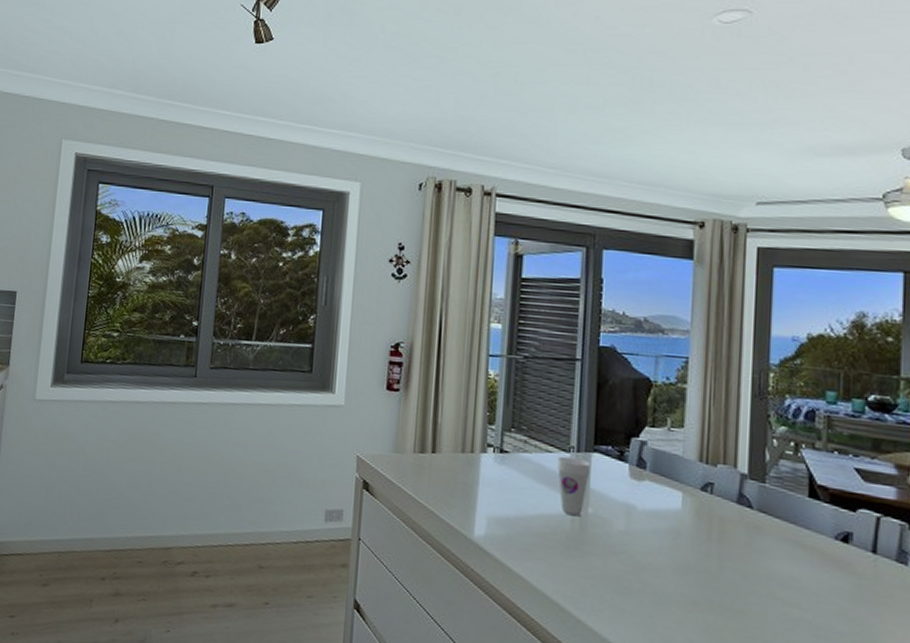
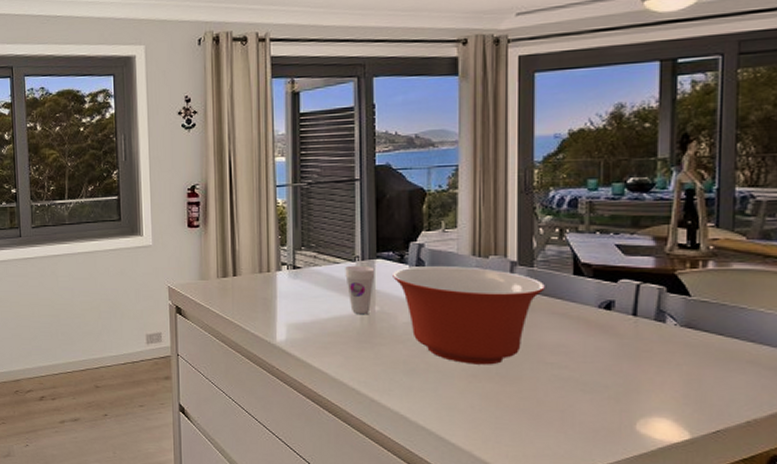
mixing bowl: none [610,466,777,594] -> present [393,266,545,365]

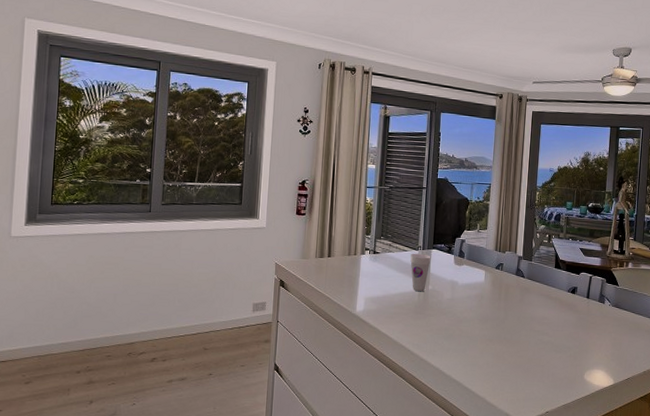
mixing bowl: present [393,266,545,365] -> none [443,256,538,332]

